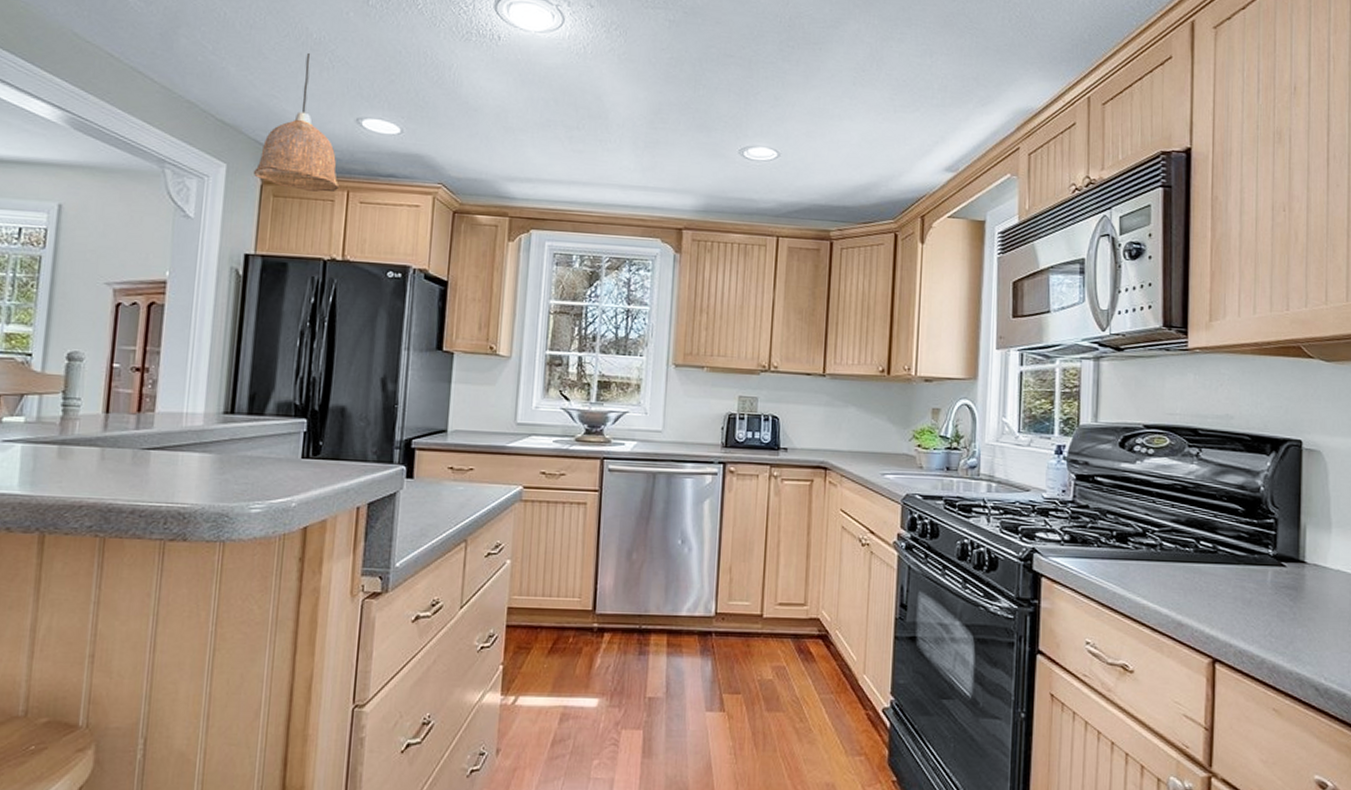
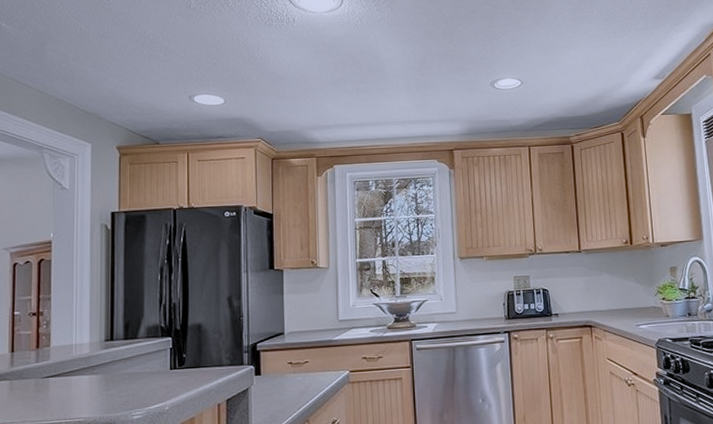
pendant lamp: present [254,52,340,193] -> none [113,50,181,157]

